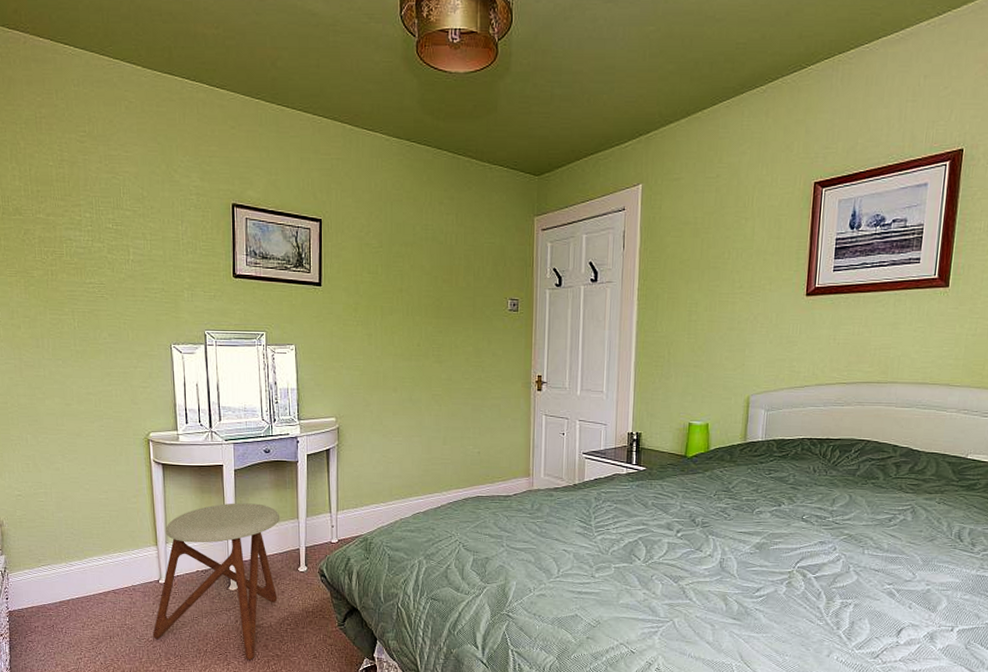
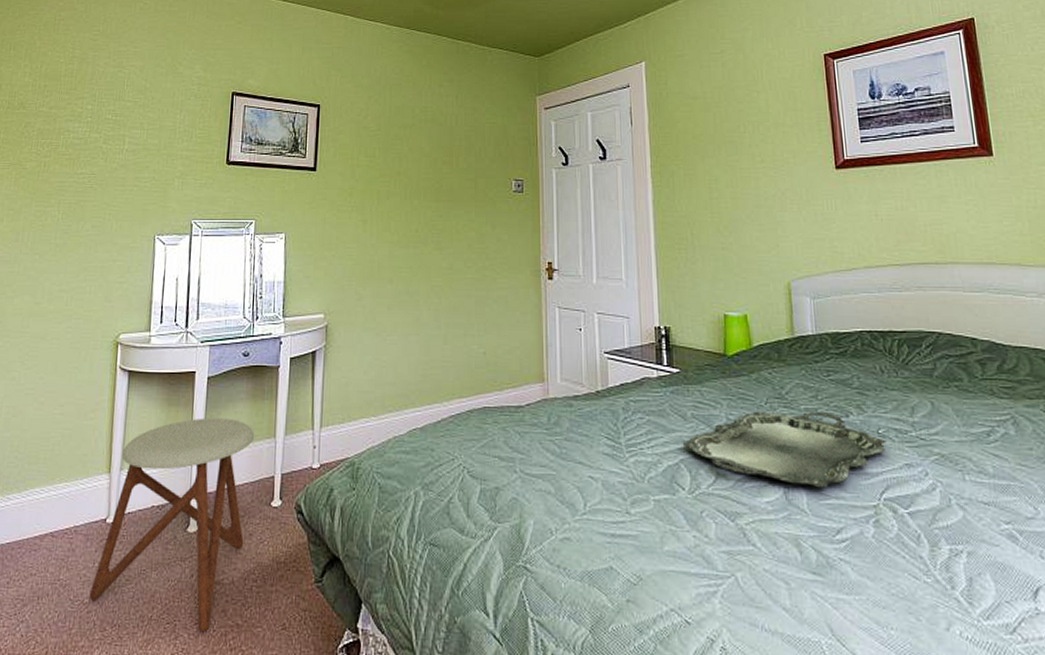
serving tray: none [643,501,808,559] -> present [683,411,886,488]

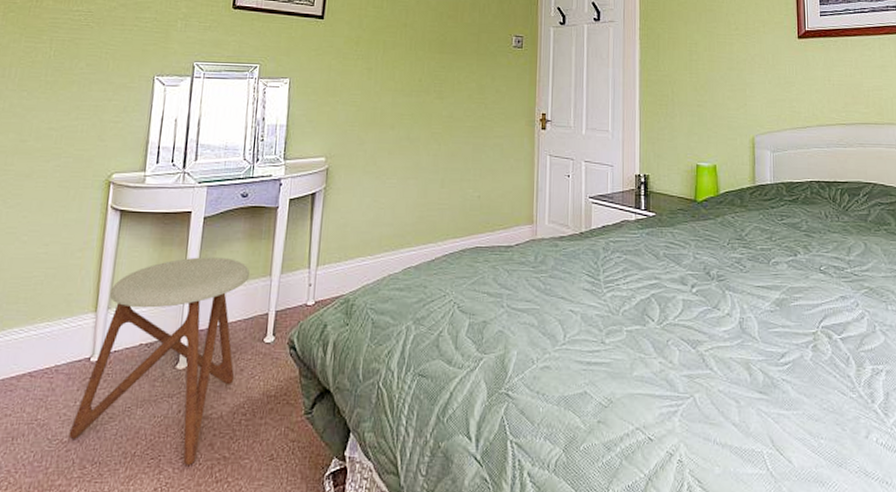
serving tray: present [683,411,886,488] -> none [655,251,826,318]

